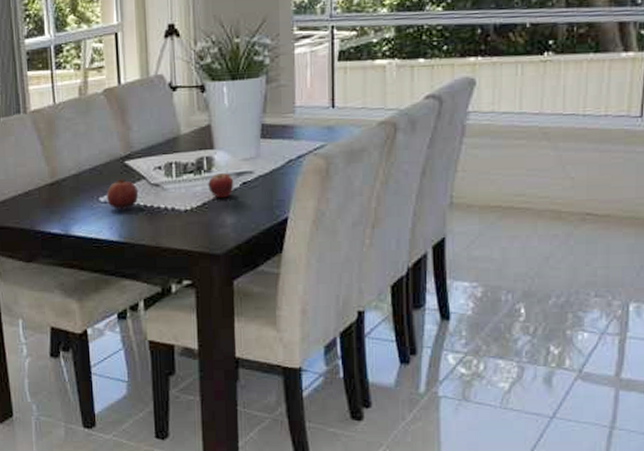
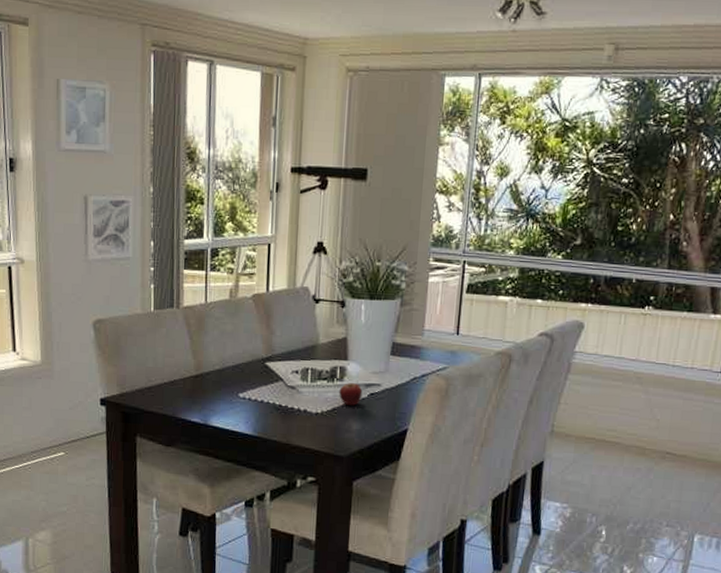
fruit: present [106,178,139,210] -> none [245,377,276,407]

